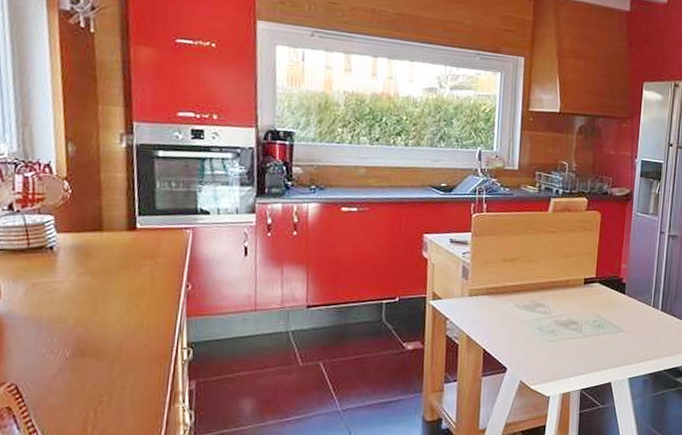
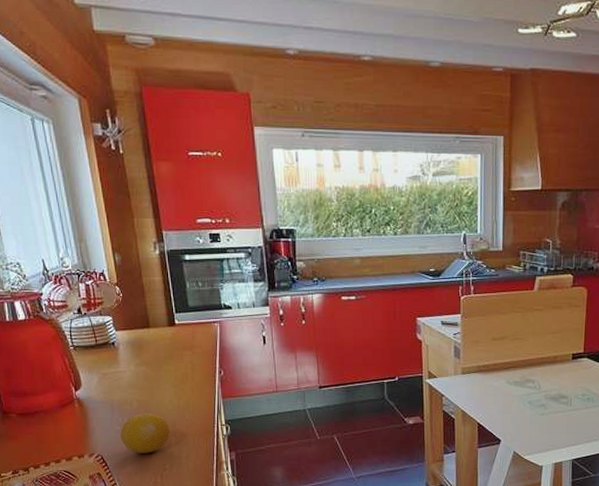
fruit: none [45,332,115,382] -> present [120,412,171,453]

